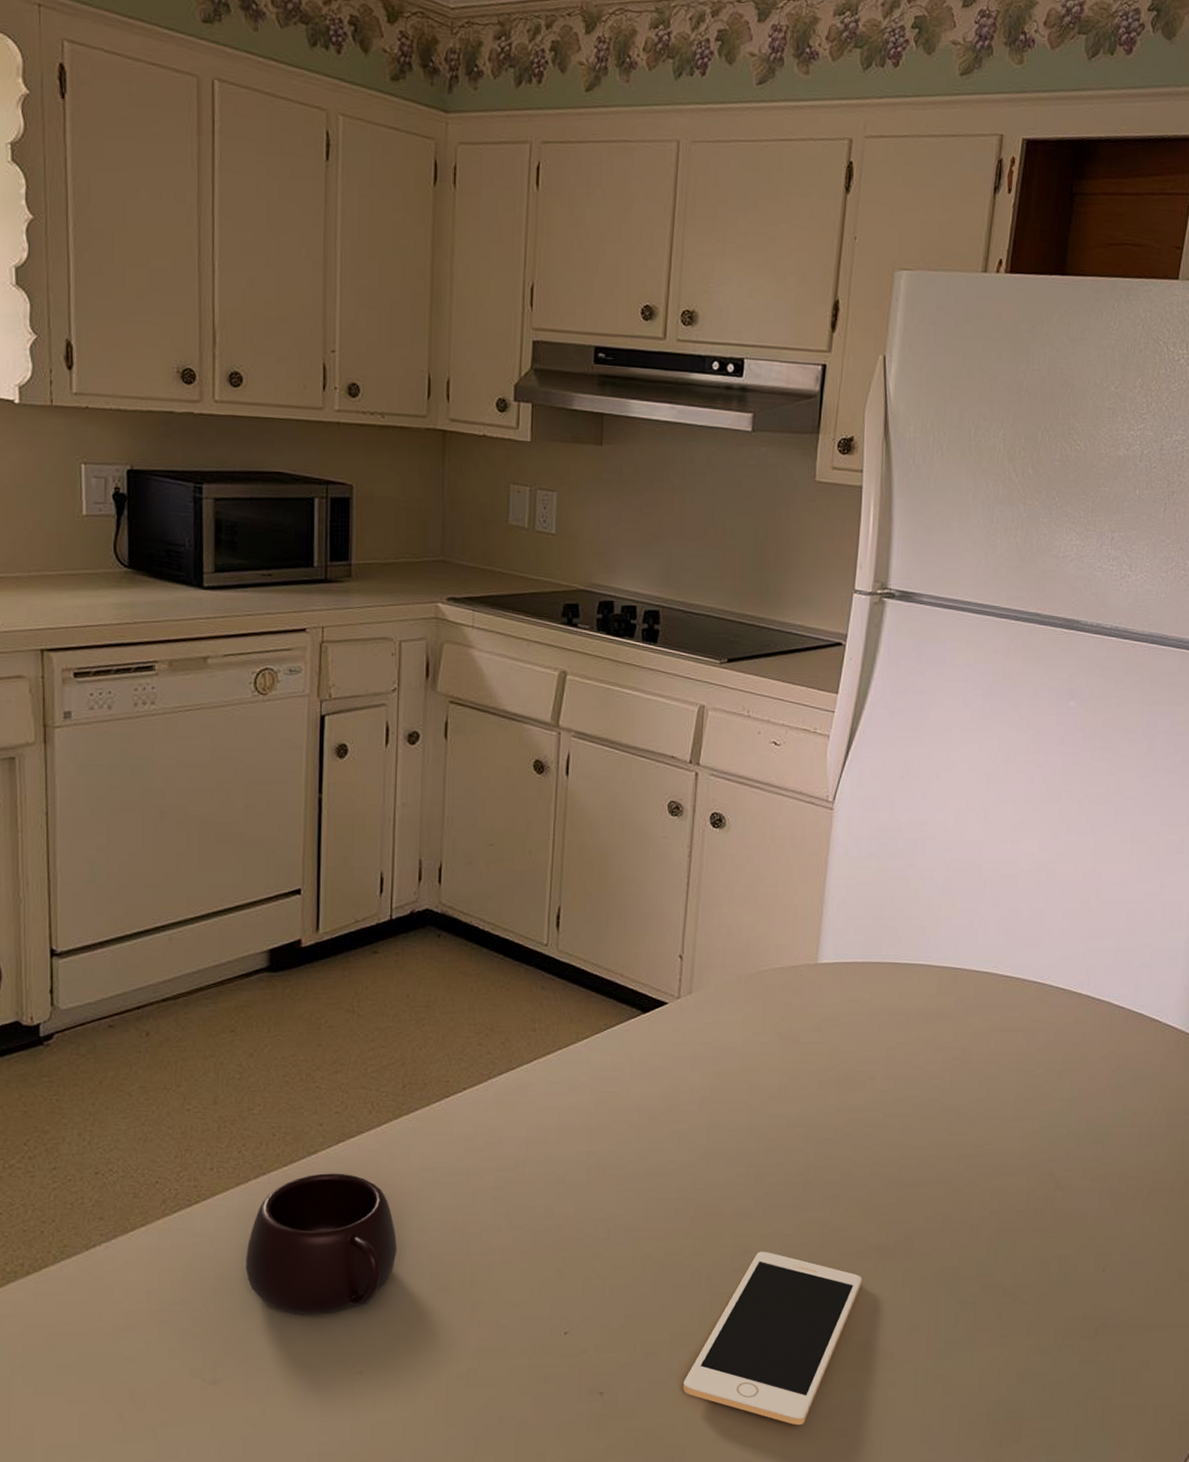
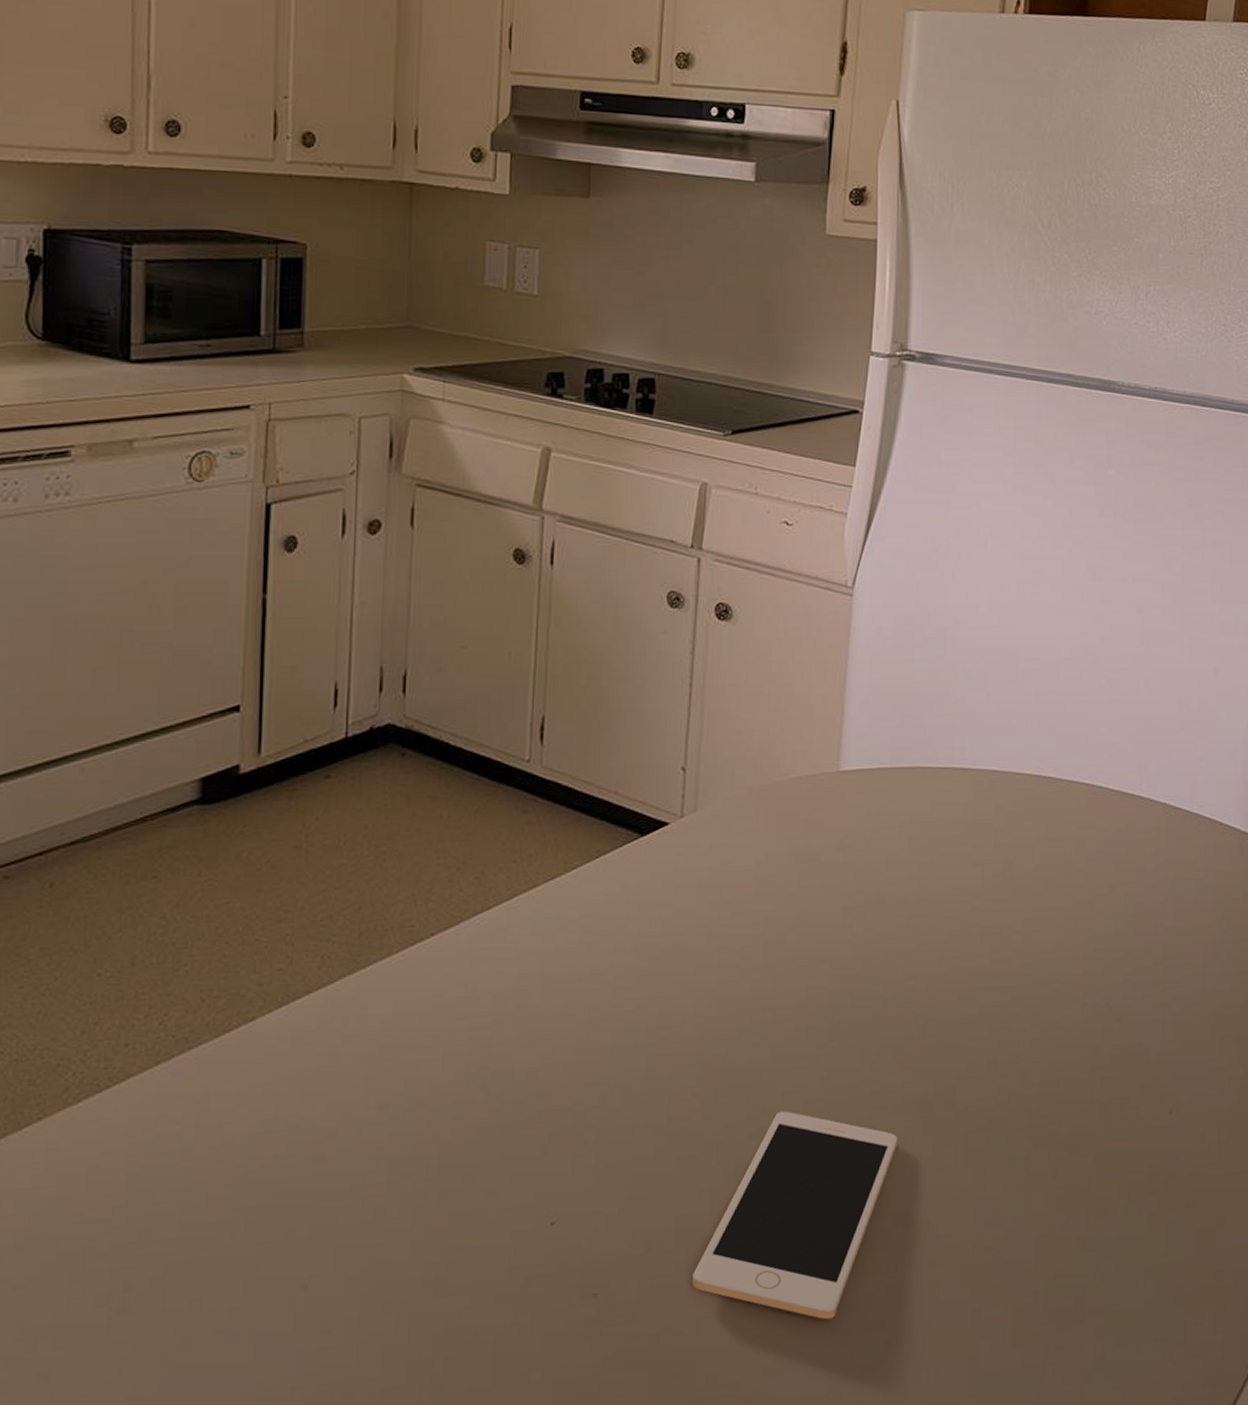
mug: present [245,1173,398,1315] -> none [165,1042,351,1220]

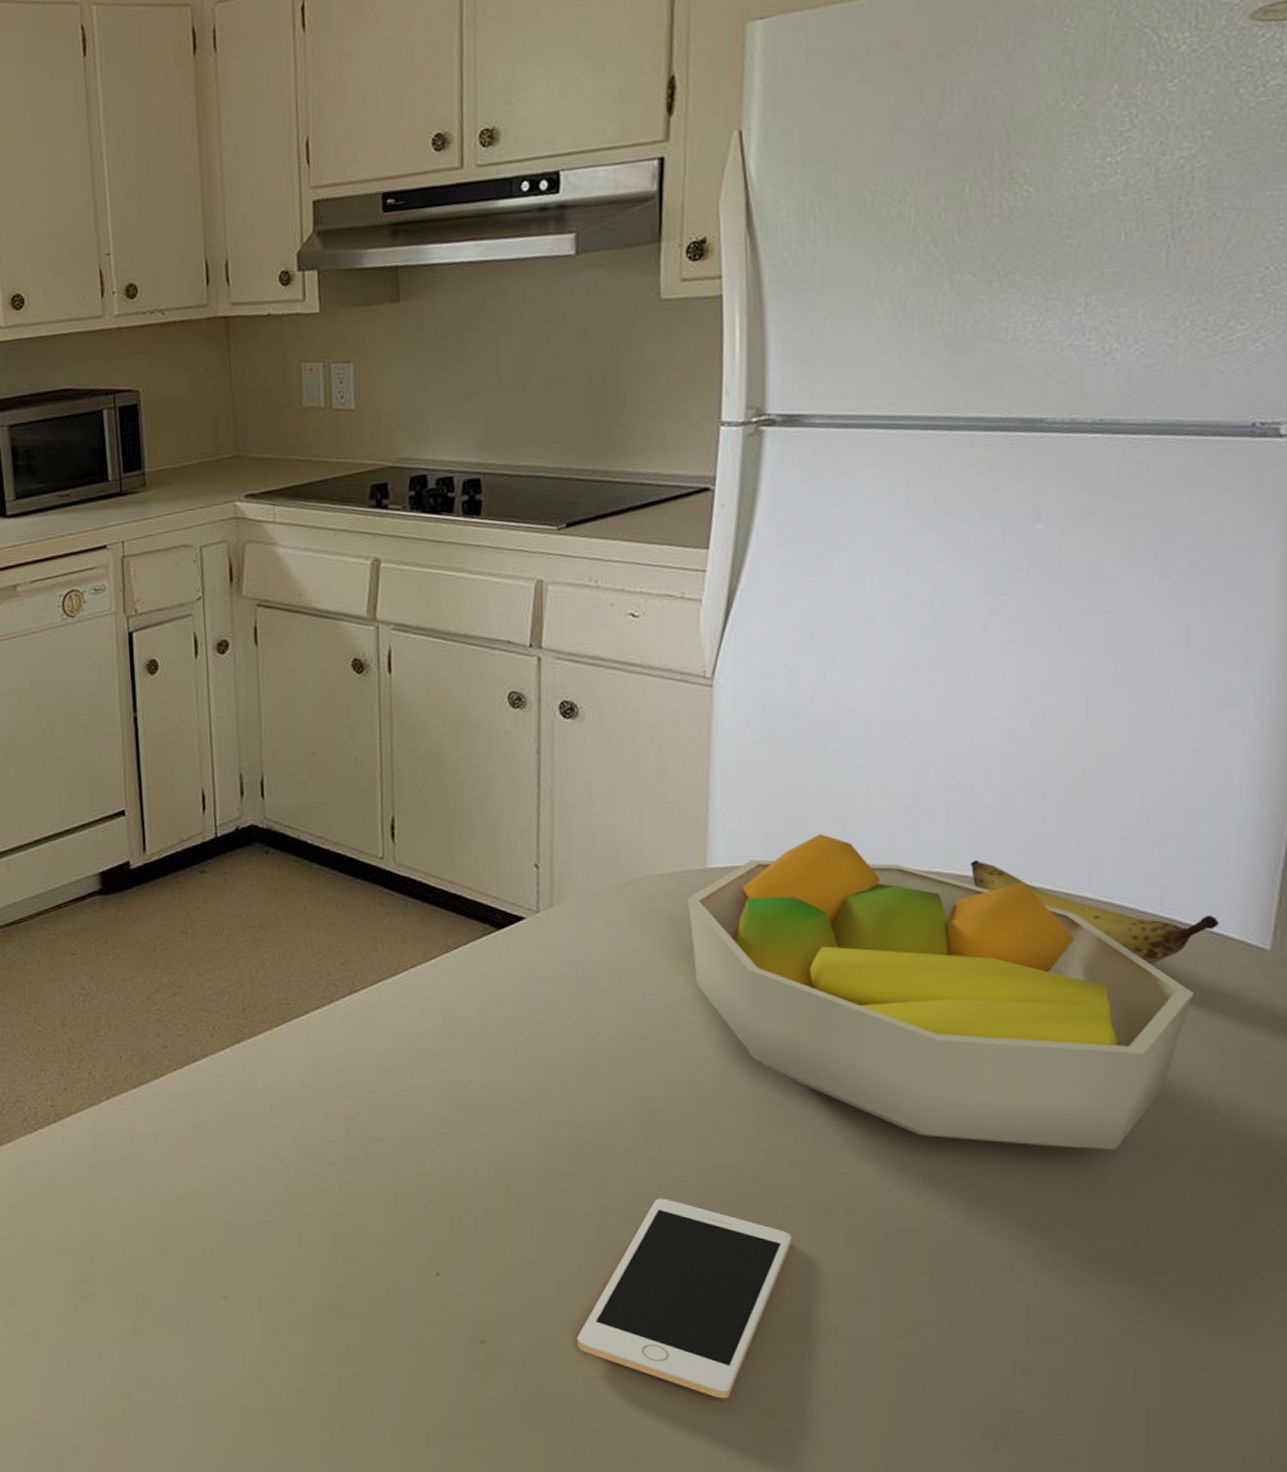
fruit bowl: none [820,737,1214,1027] -> present [686,833,1195,1149]
banana: none [1053,763,1231,855] -> present [969,860,1219,965]

